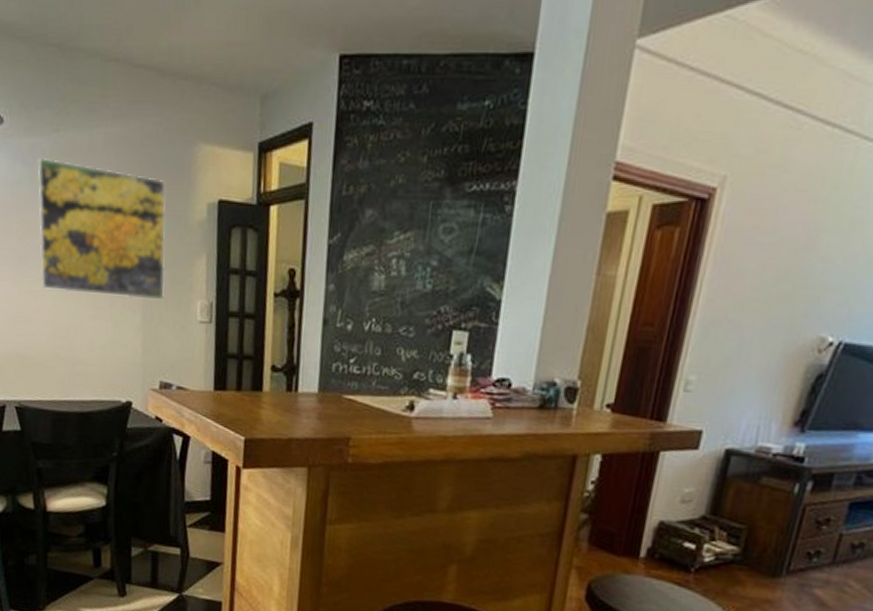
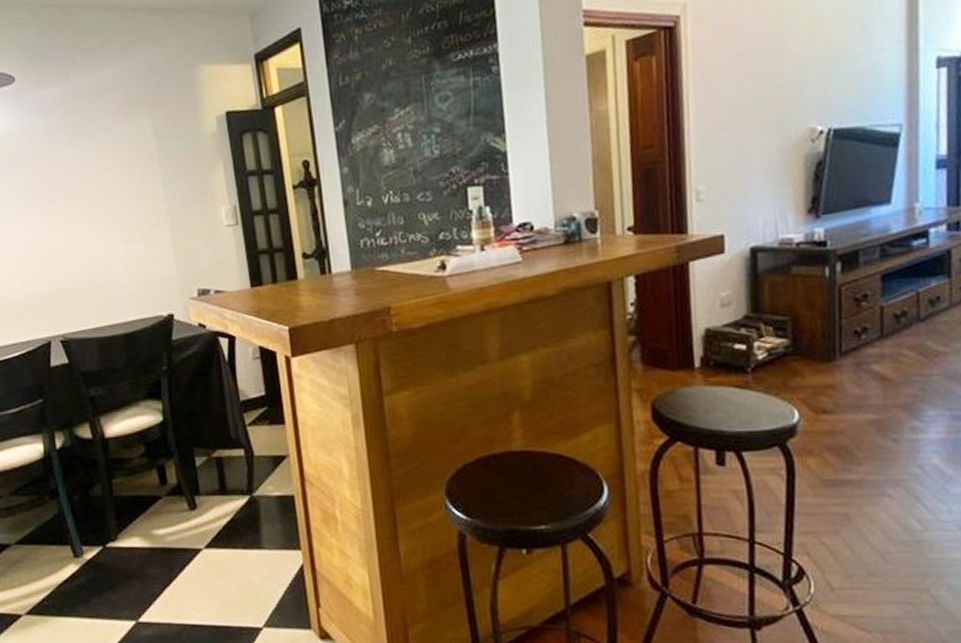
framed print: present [37,158,167,301] -> none [51,103,190,224]

